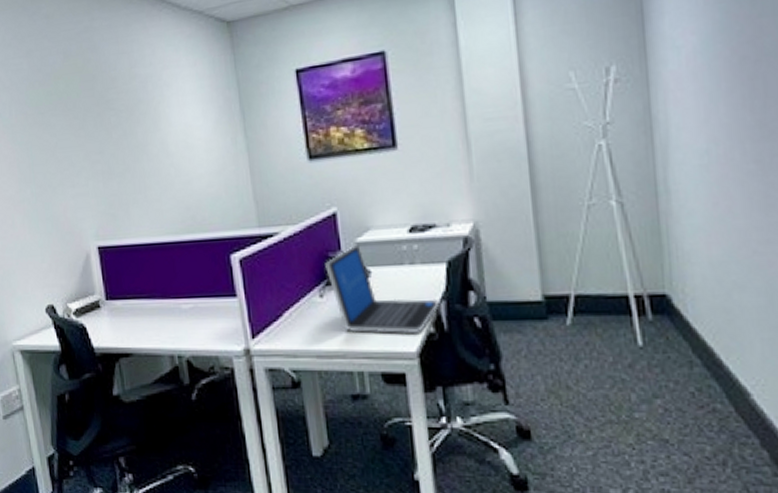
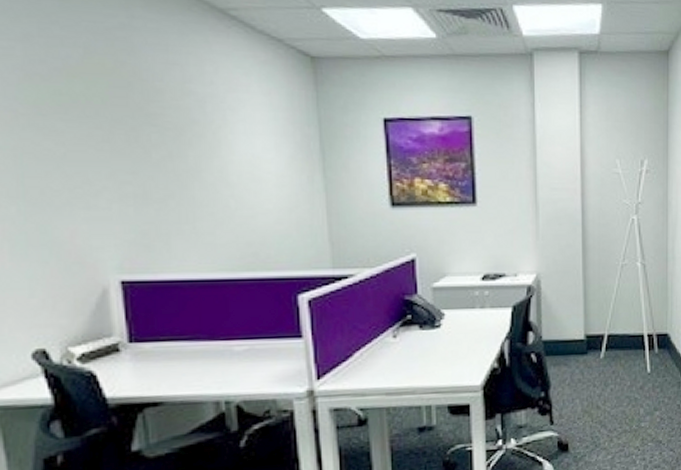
laptop: present [325,244,439,335] -> none [400,288,503,370]

